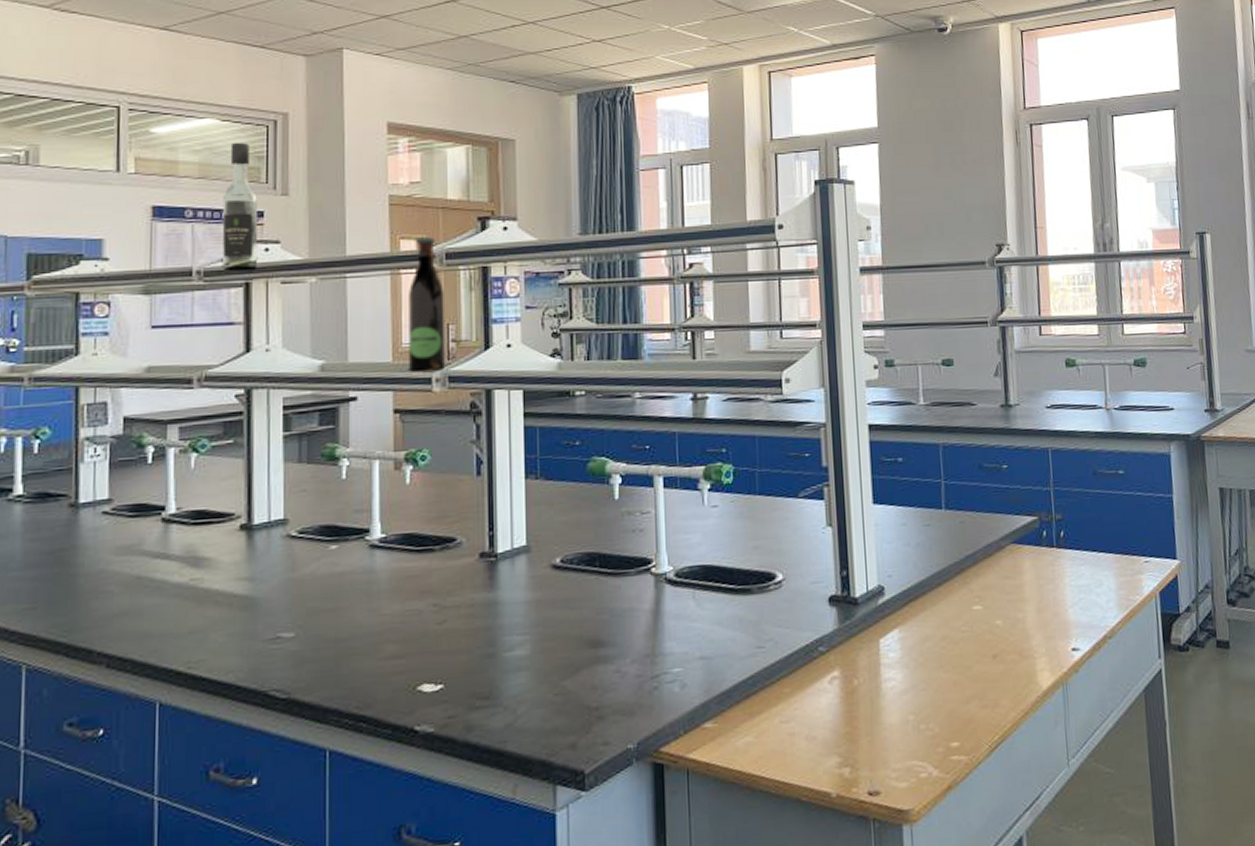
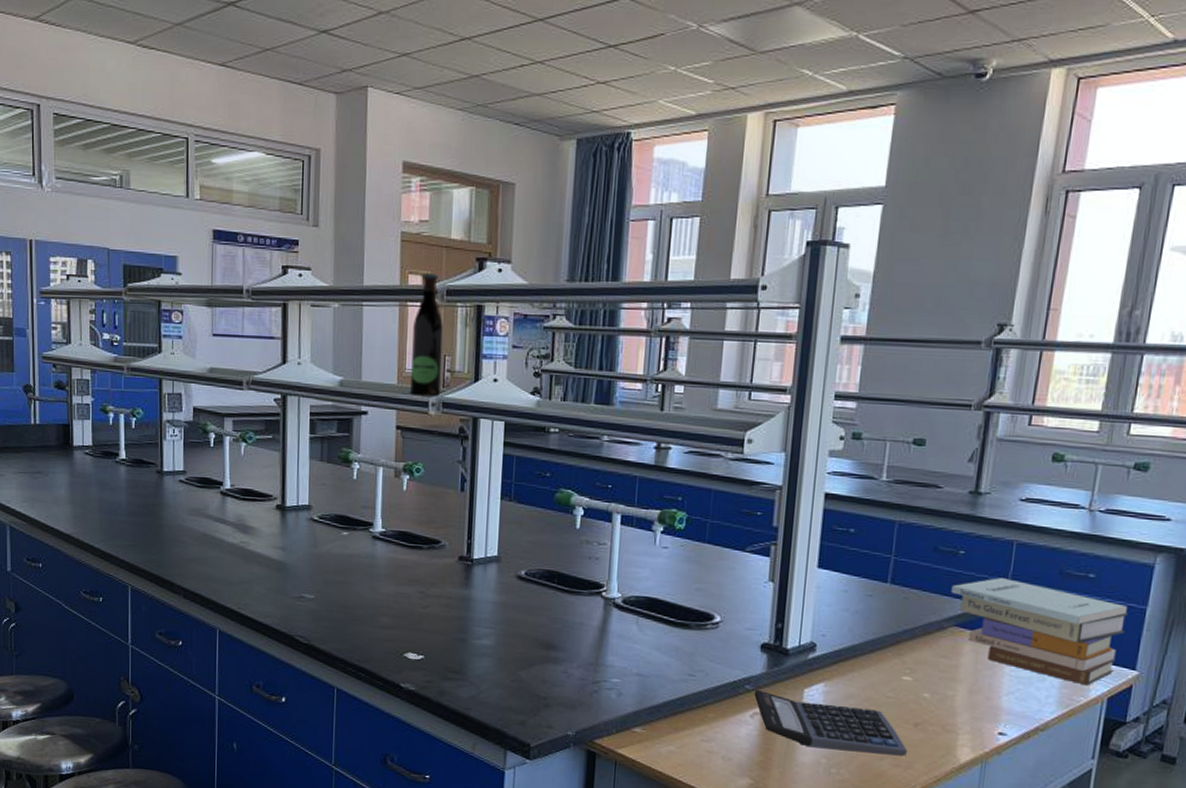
bottle: present [222,142,258,272] -> none [266,175,294,293]
calculator: none [829,648,991,705] -> present [754,689,907,756]
books: none [1002,486,1160,584] -> present [951,578,1128,686]

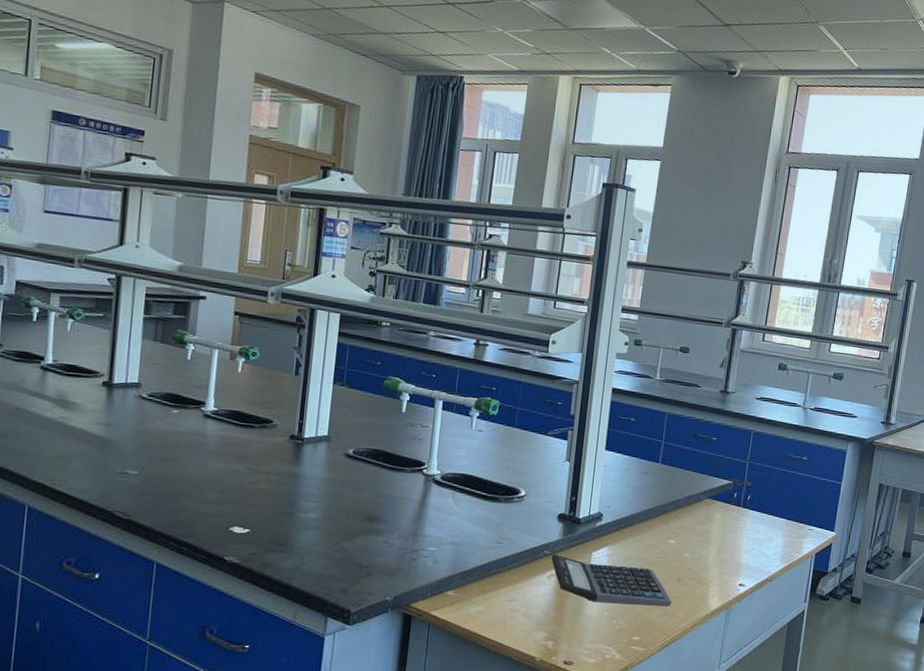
bottle: present [410,273,444,398] -> none [250,175,287,288]
books: present [951,578,1128,686] -> none [706,459,829,545]

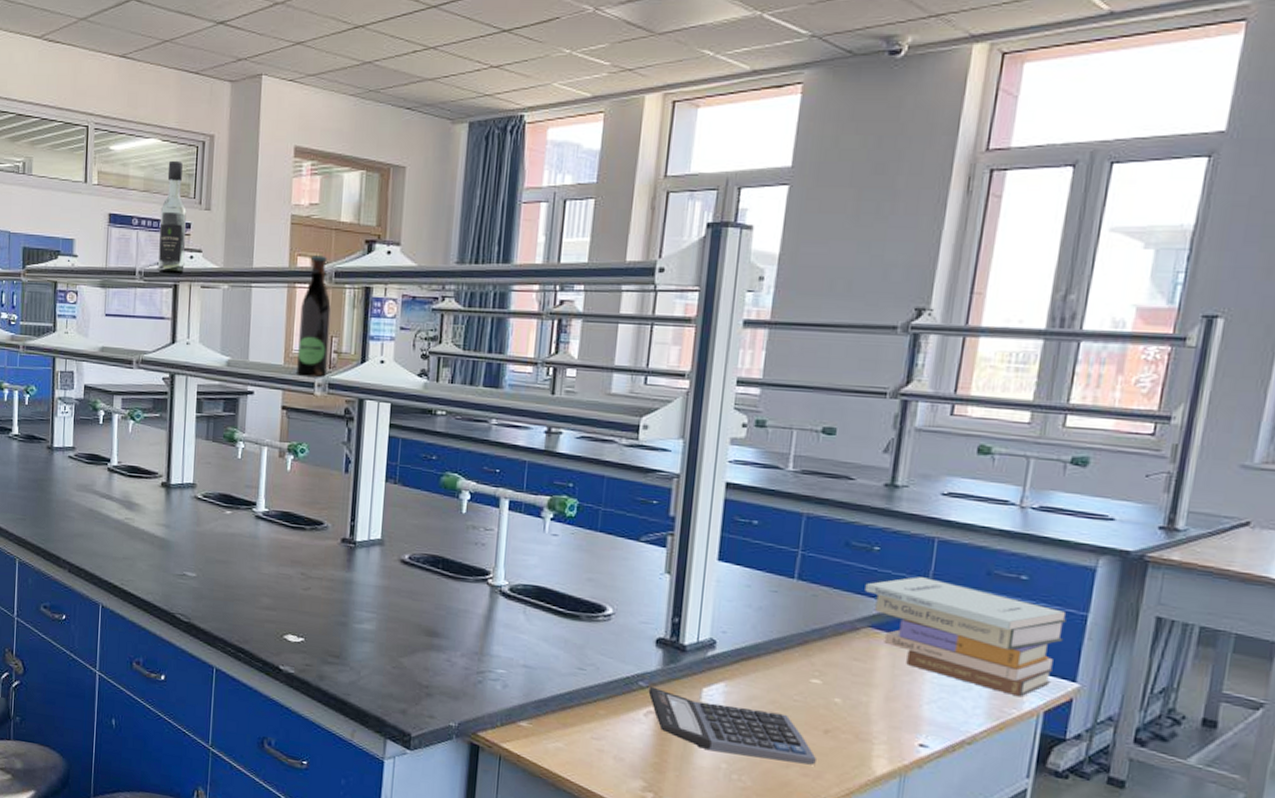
bottle: none [106,67,140,179] -> present [158,160,187,275]
bottle: none [250,175,287,288] -> present [297,255,332,378]
books: none [706,459,829,545] -> present [864,576,1066,698]

